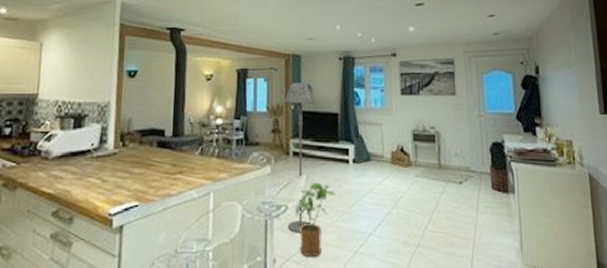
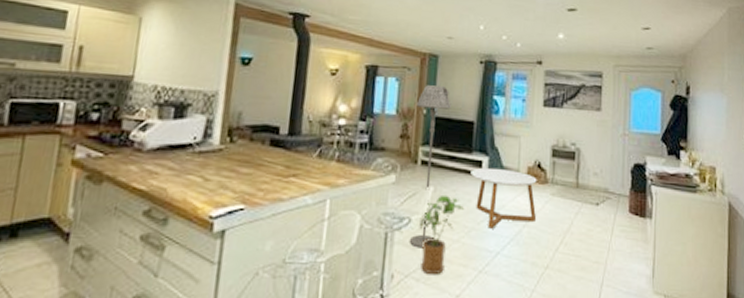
coffee table: none [339,154,404,211] -> present [470,167,537,229]

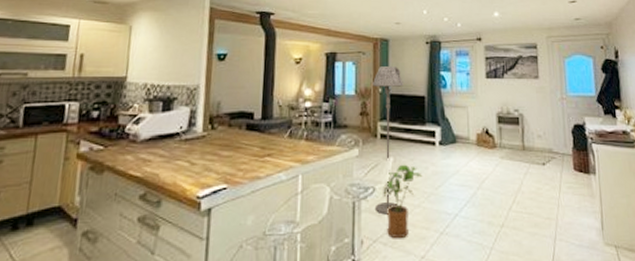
coffee table: present [470,167,537,229] -> none [425,137,489,193]

